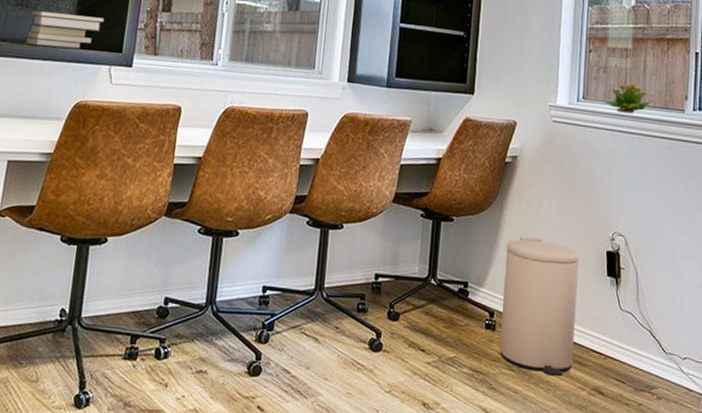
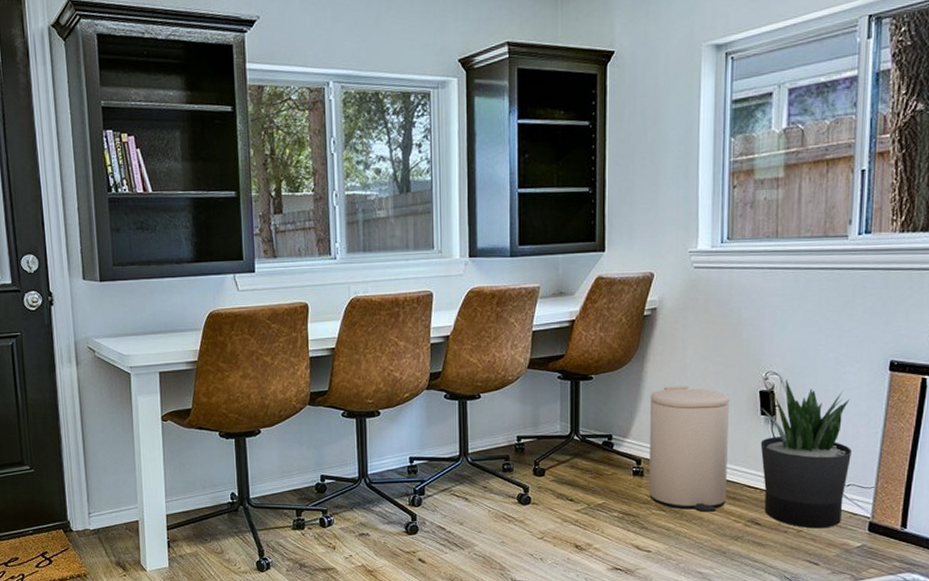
books: present [24,10,104,49] -> none [151,229,220,265]
potted flower: present [604,83,651,114] -> none [752,215,808,248]
planter: none [606,243,687,404] -> present [760,380,852,529]

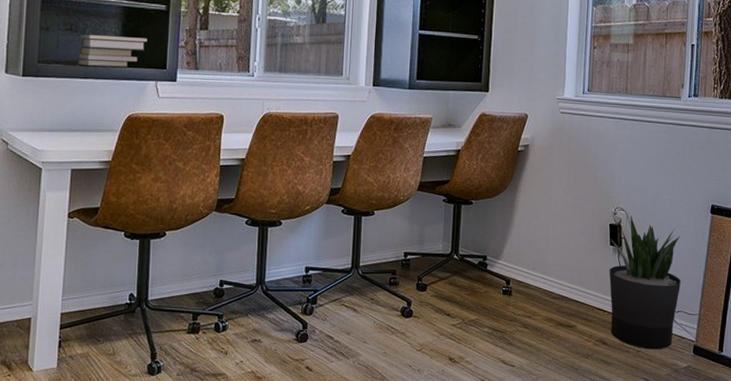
books: none [151,229,220,265] -> present [77,34,148,67]
pedal bin: present [649,385,729,512] -> none [515,214,585,331]

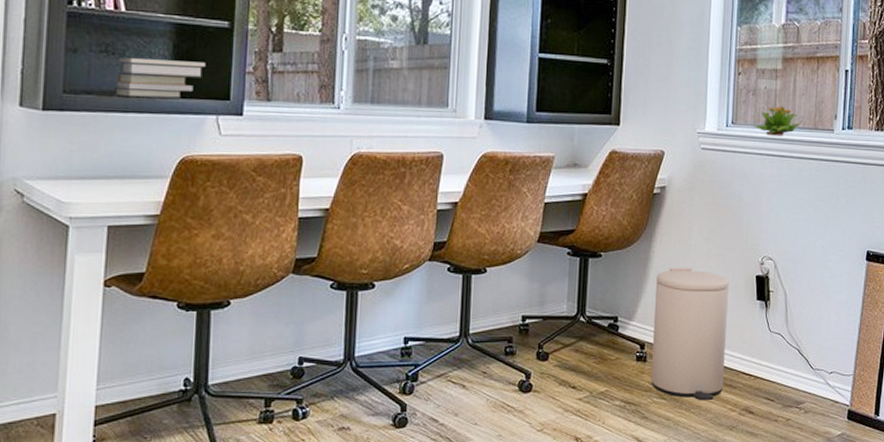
pedal bin: none [515,214,585,331] -> present [651,267,729,400]
potted flower: none [607,75,650,103] -> present [753,105,801,136]
planter: present [609,216,681,350] -> none [755,266,834,417]

